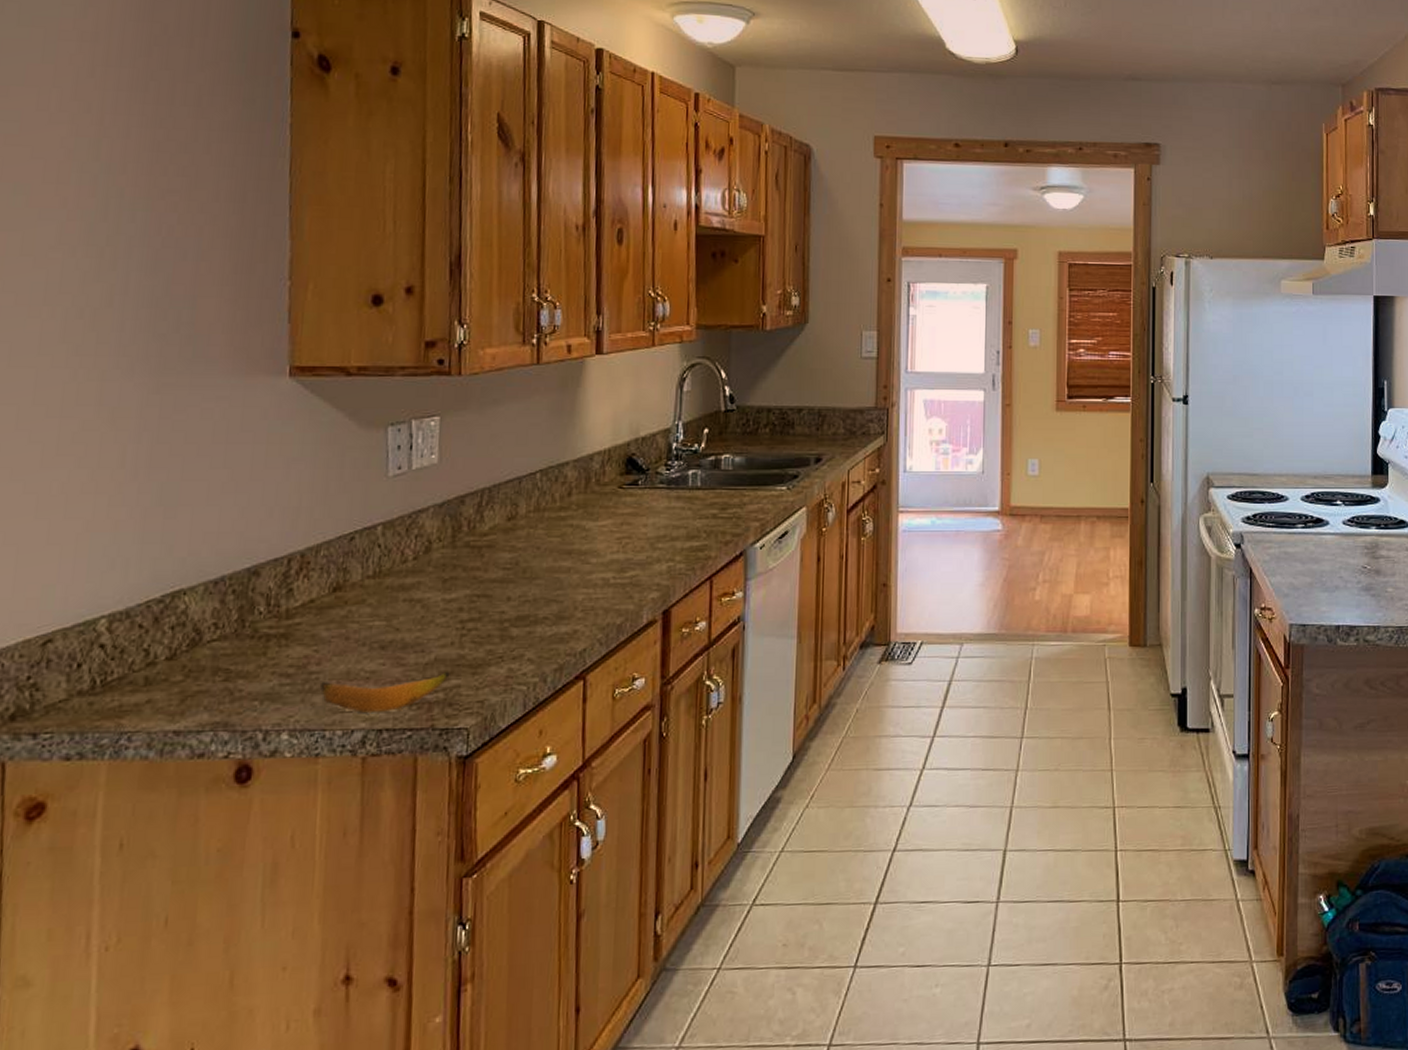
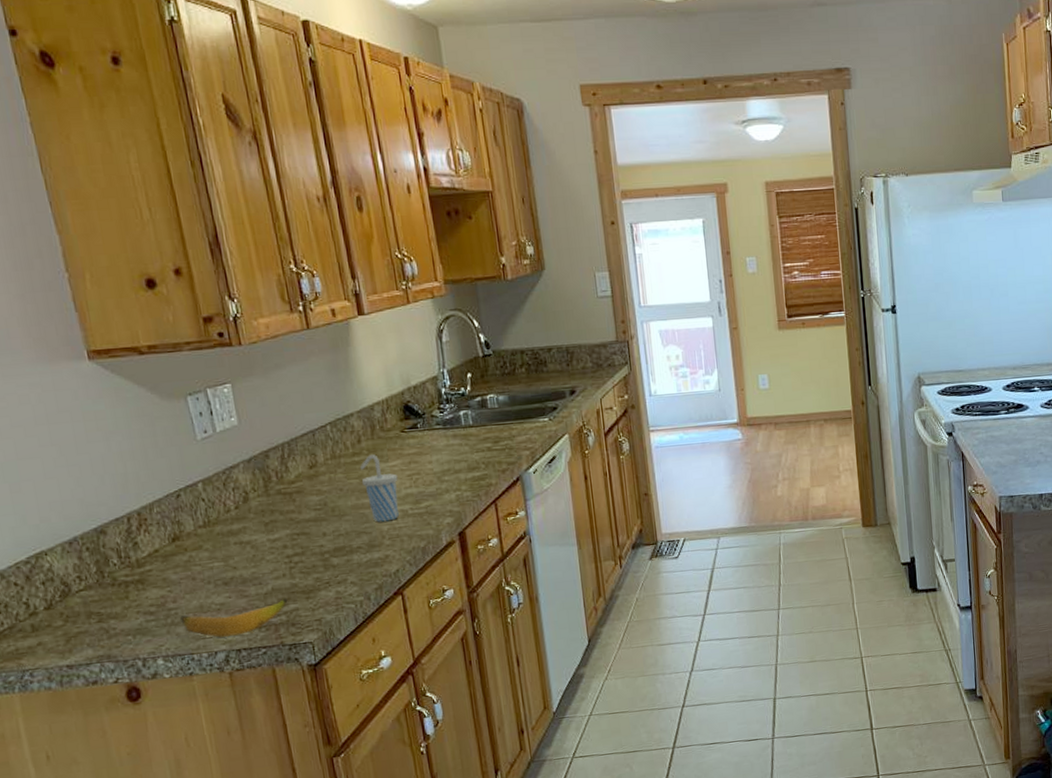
cup: none [564,511,605,590] -> present [359,455,399,522]

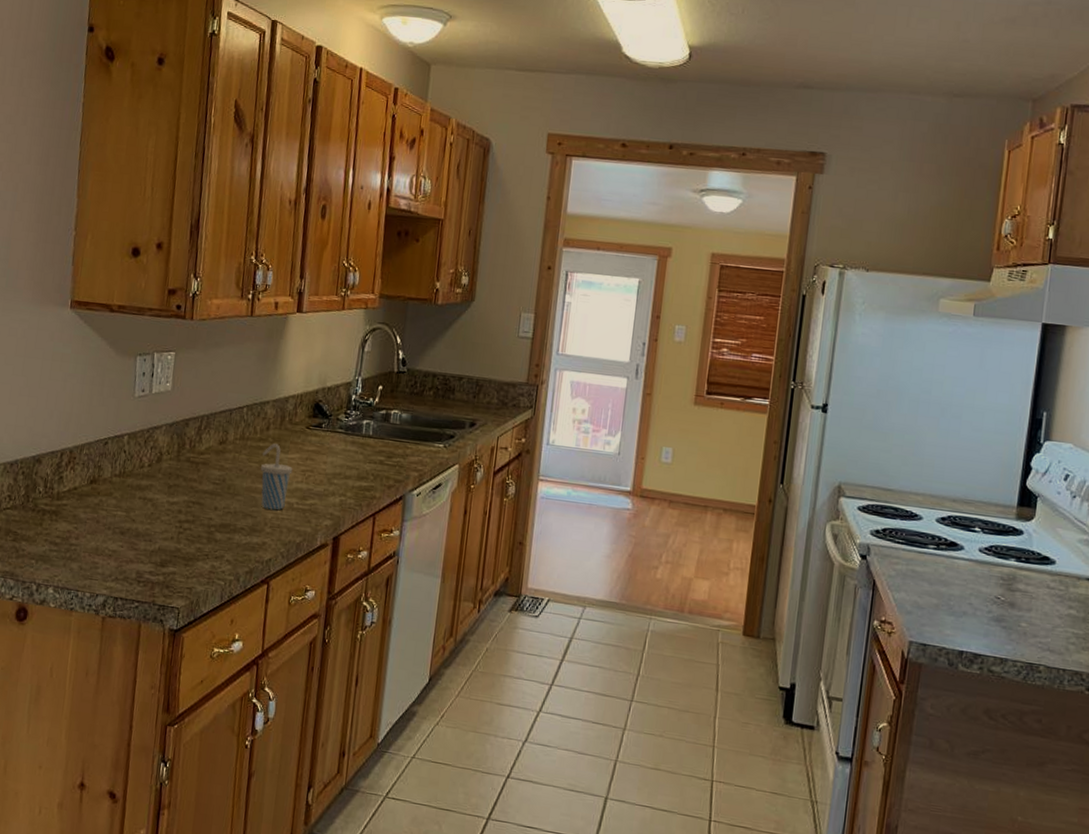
banana: present [180,598,288,637] -> none [77,553,169,584]

